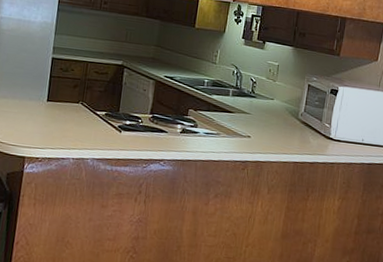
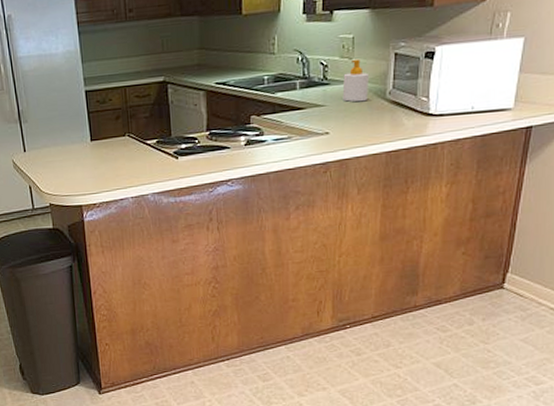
soap bottle: none [264,82,288,117] -> present [342,59,370,102]

